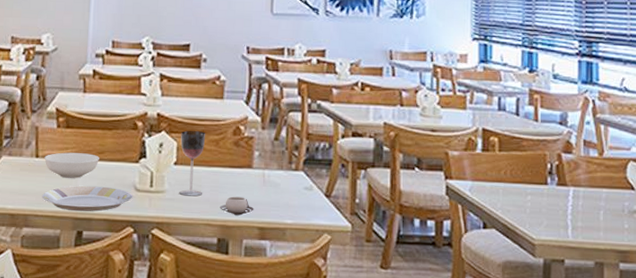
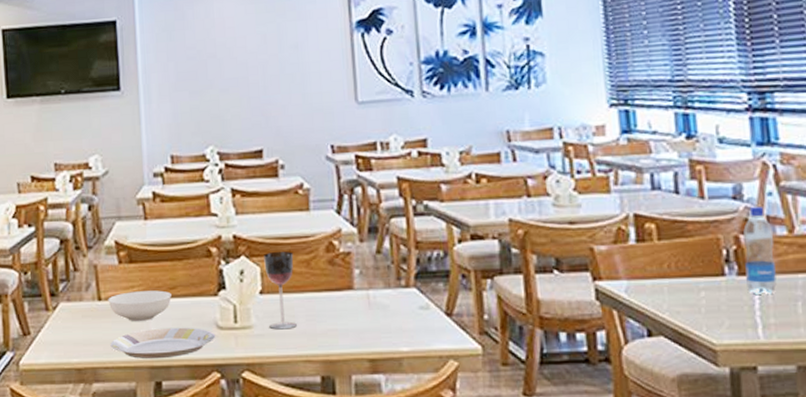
cup: present [219,196,254,216] -> none [319,324,361,347]
bottle: none [563,131,588,204] -> present [743,206,777,296]

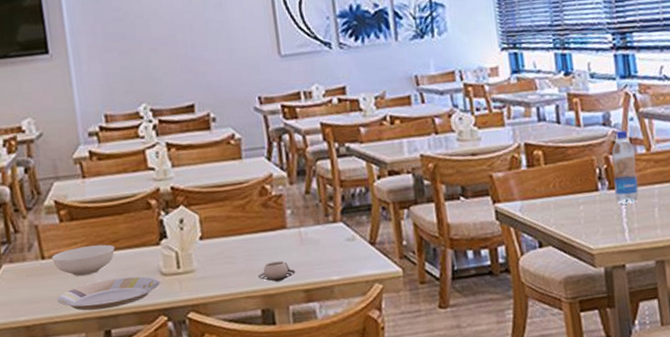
wineglass: present [264,252,297,330] -> none [201,198,236,271]
cup: none [319,324,361,347] -> present [257,261,296,282]

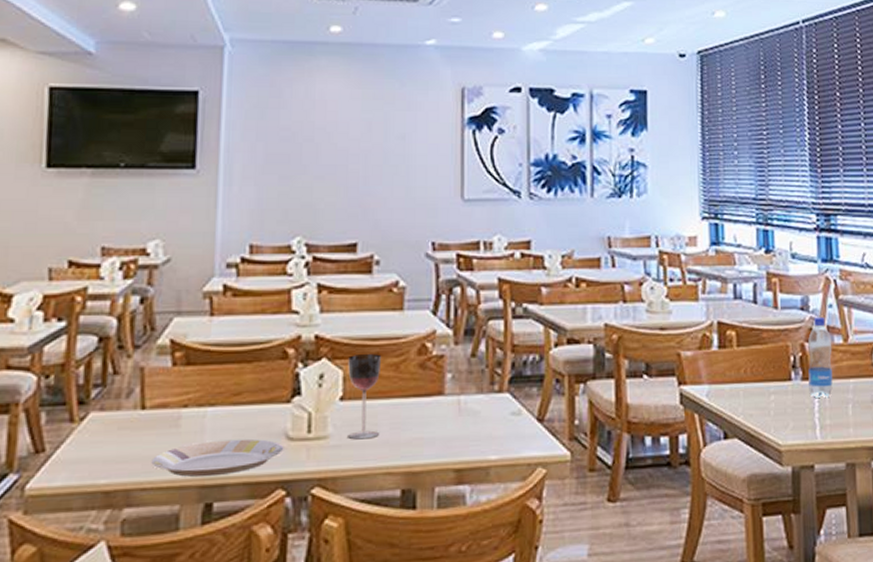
bowl: present [51,244,115,276] -> none [154,397,235,433]
wineglass: none [201,198,236,271] -> present [348,354,382,440]
cup: present [257,261,296,282] -> none [402,432,448,458]

